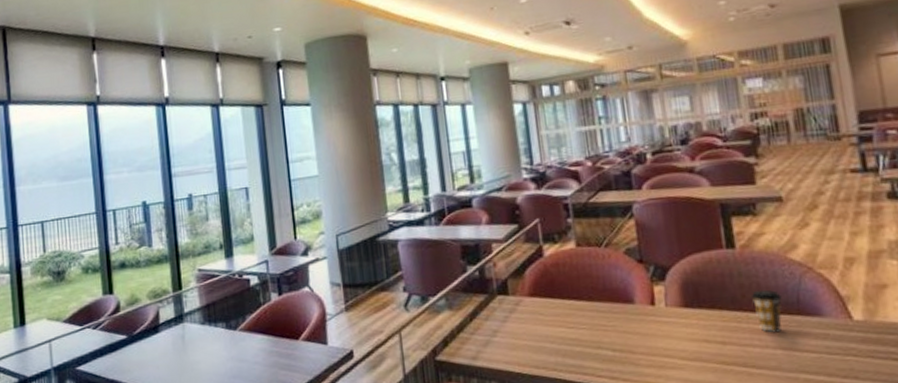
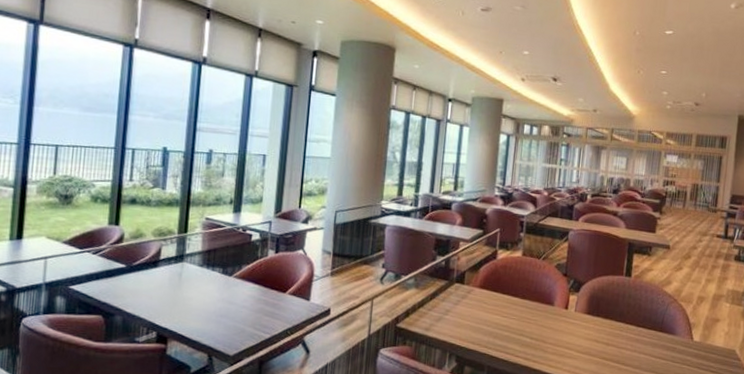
coffee cup: present [750,289,783,332] -> none [633,309,653,341]

